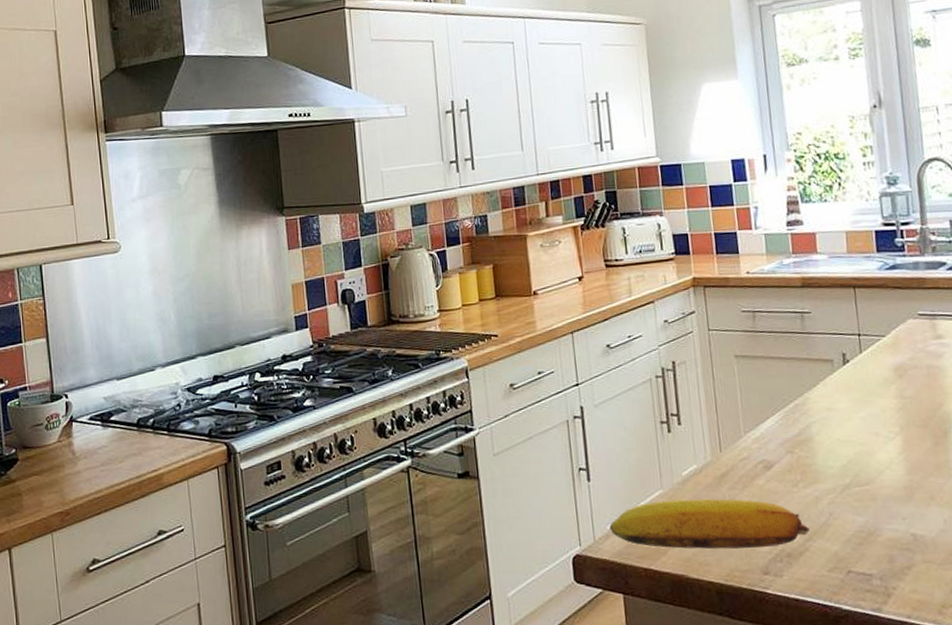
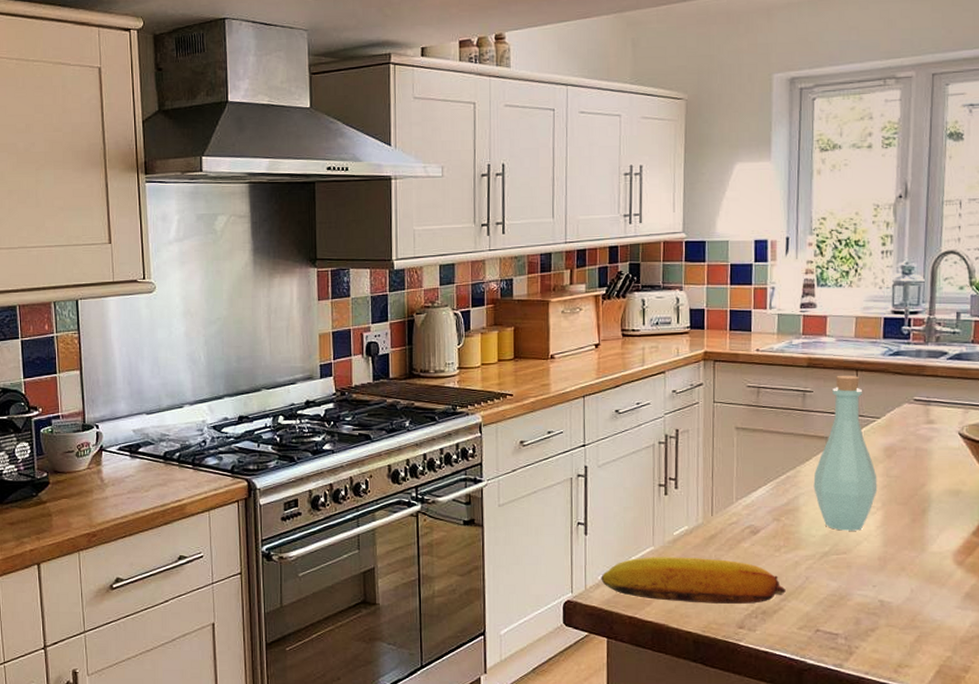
bottle: none [823,292,893,460] -> present [813,375,878,531]

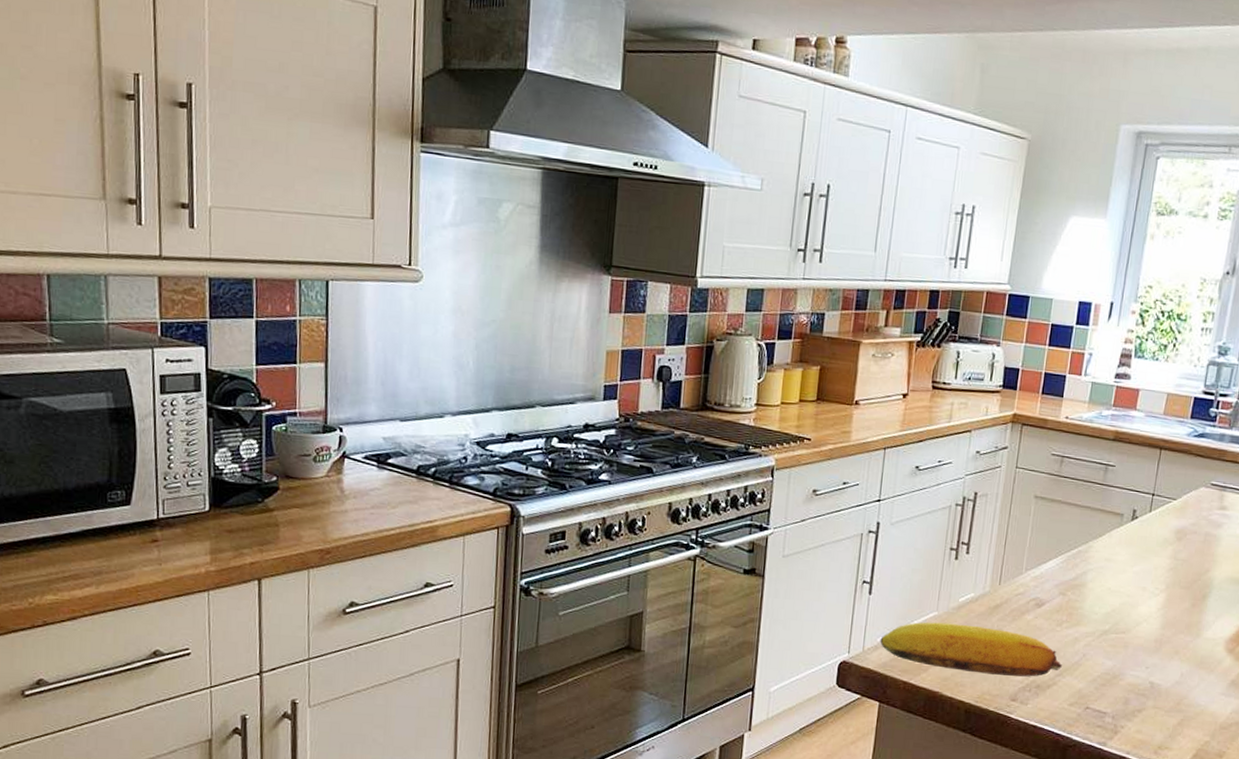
bottle: present [813,375,878,531] -> none [1102,452,1165,612]

